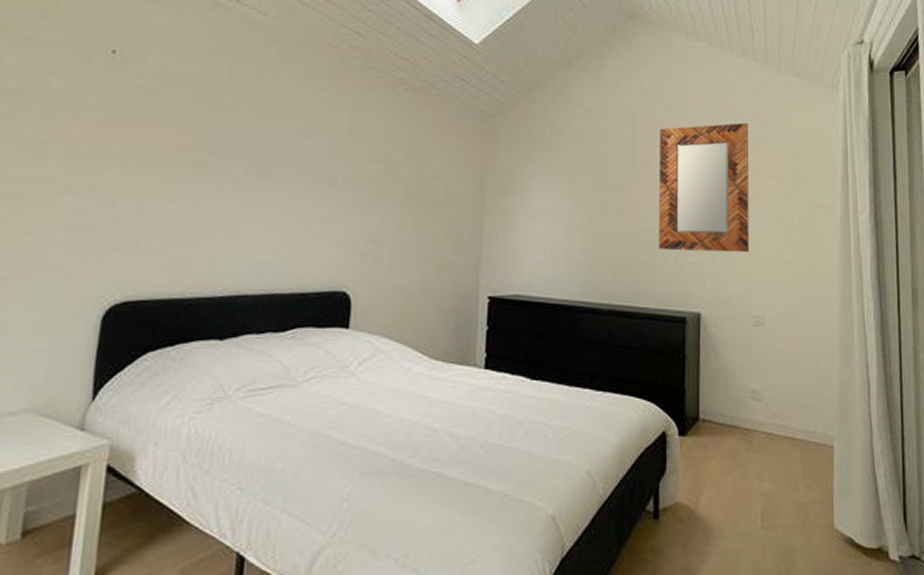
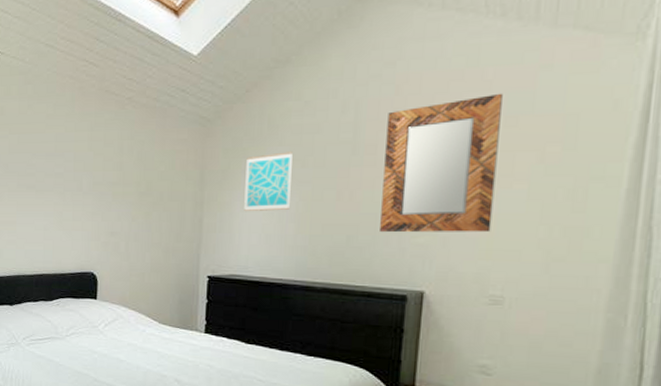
wall art: none [528,158,576,222] -> present [244,152,293,211]

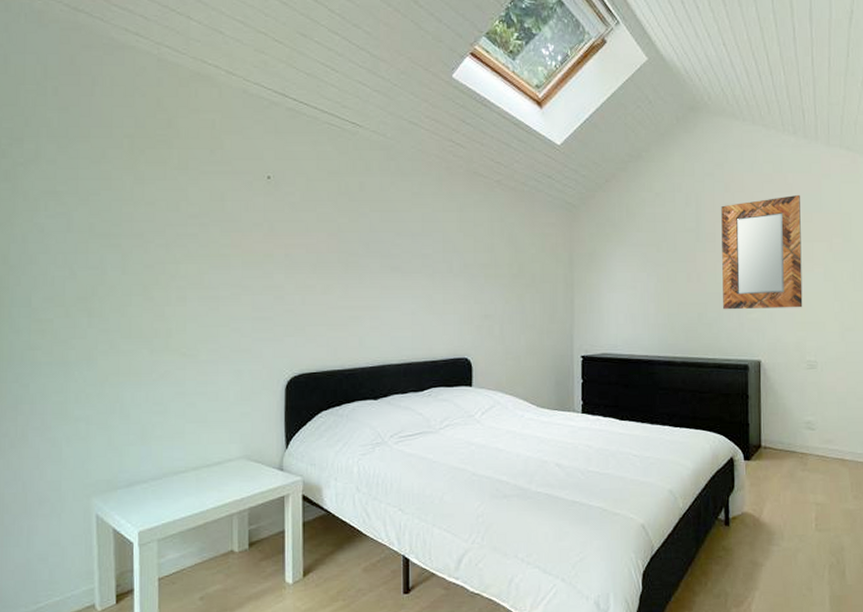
wall art: present [244,152,293,211] -> none [610,237,650,292]

